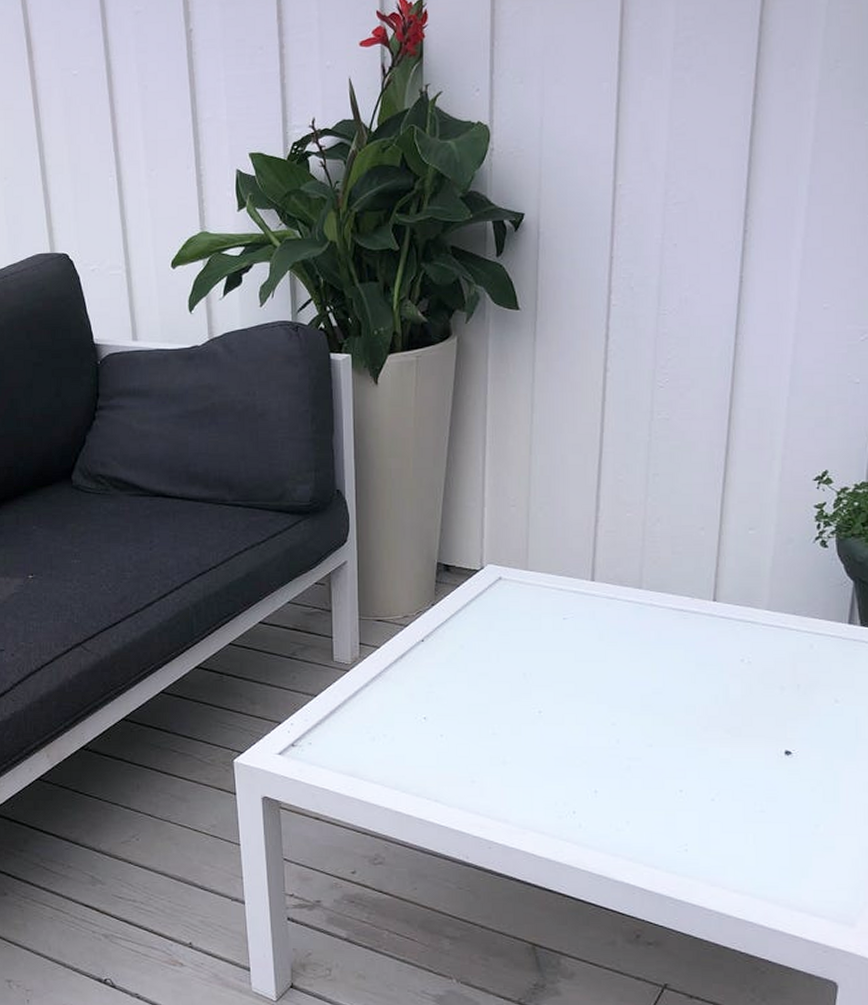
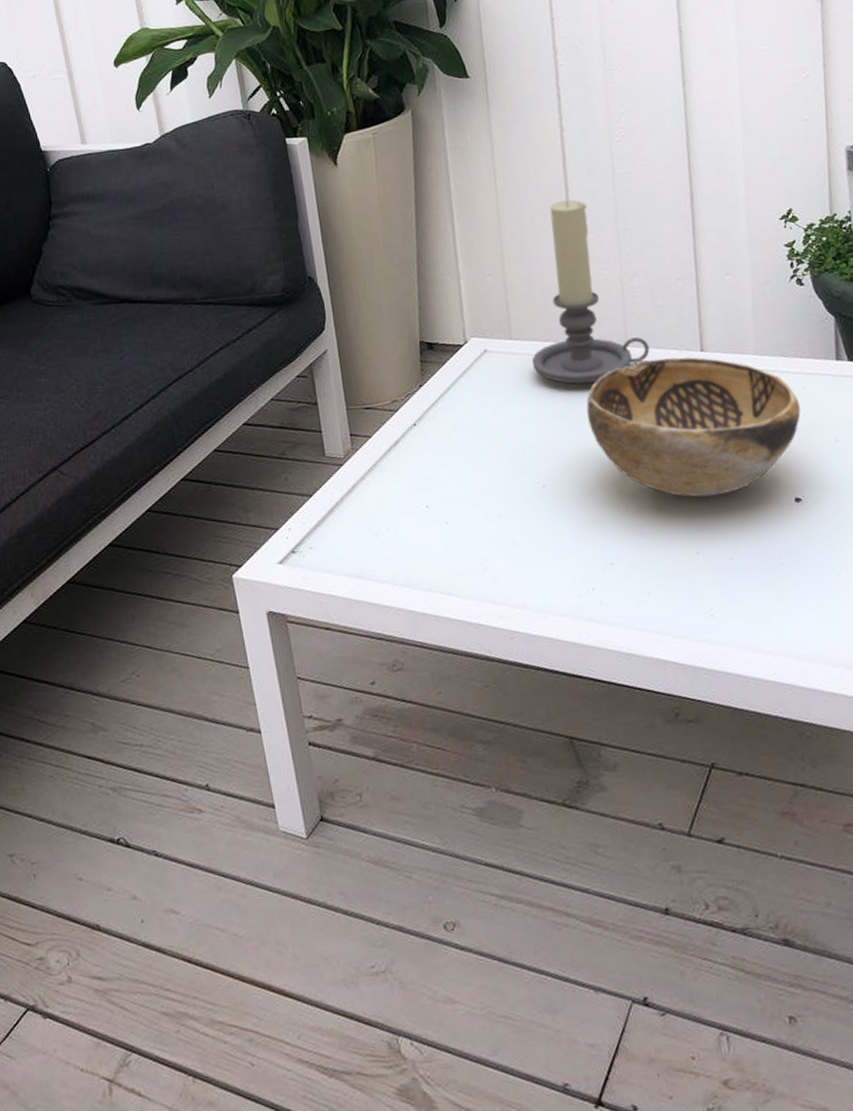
candle holder: none [544,440,662,621] -> present [531,200,650,385]
decorative bowl: none [592,603,805,740] -> present [586,357,801,498]

